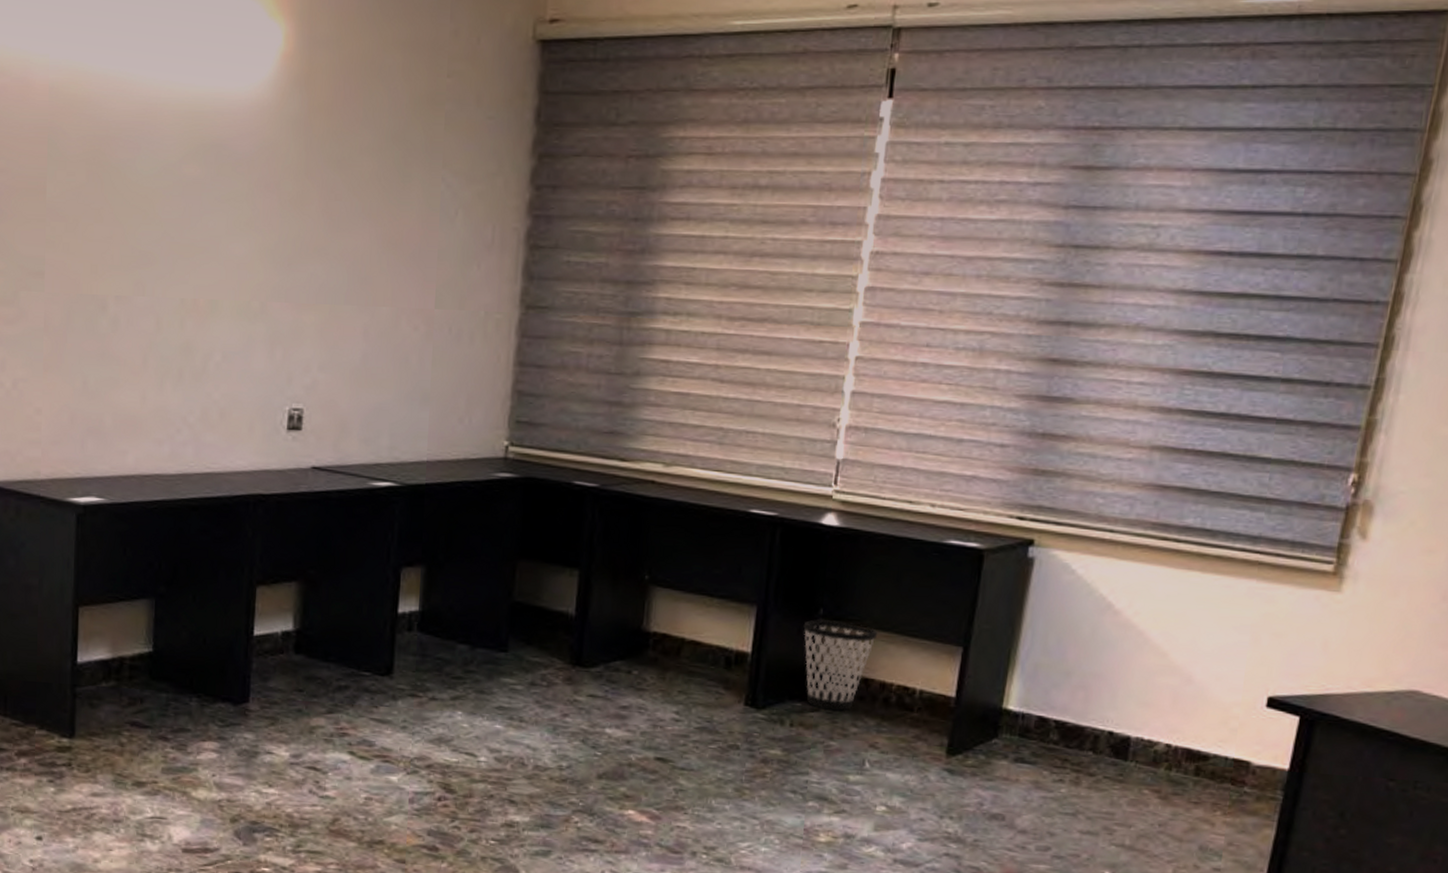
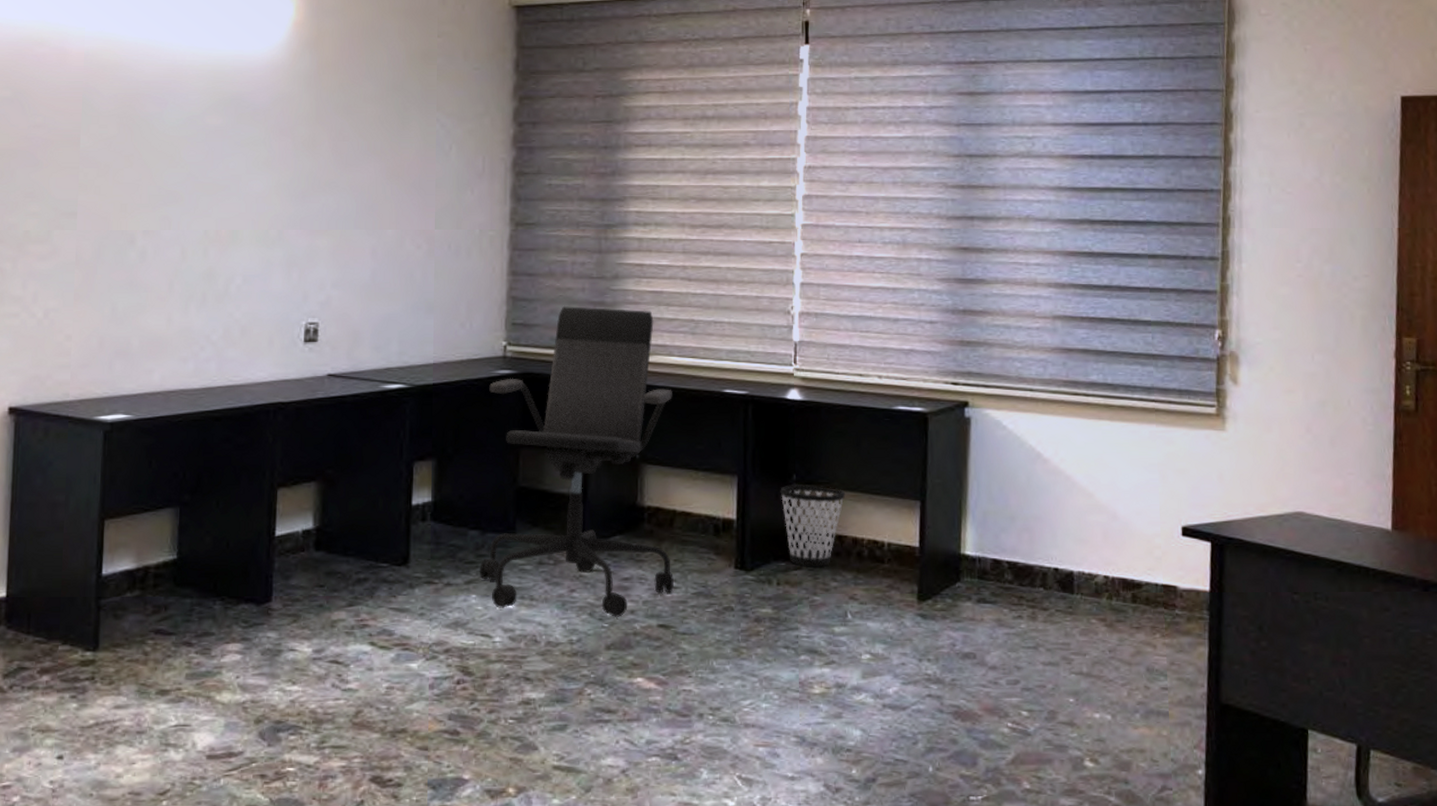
office chair: none [466,404,691,747] -> present [479,305,675,617]

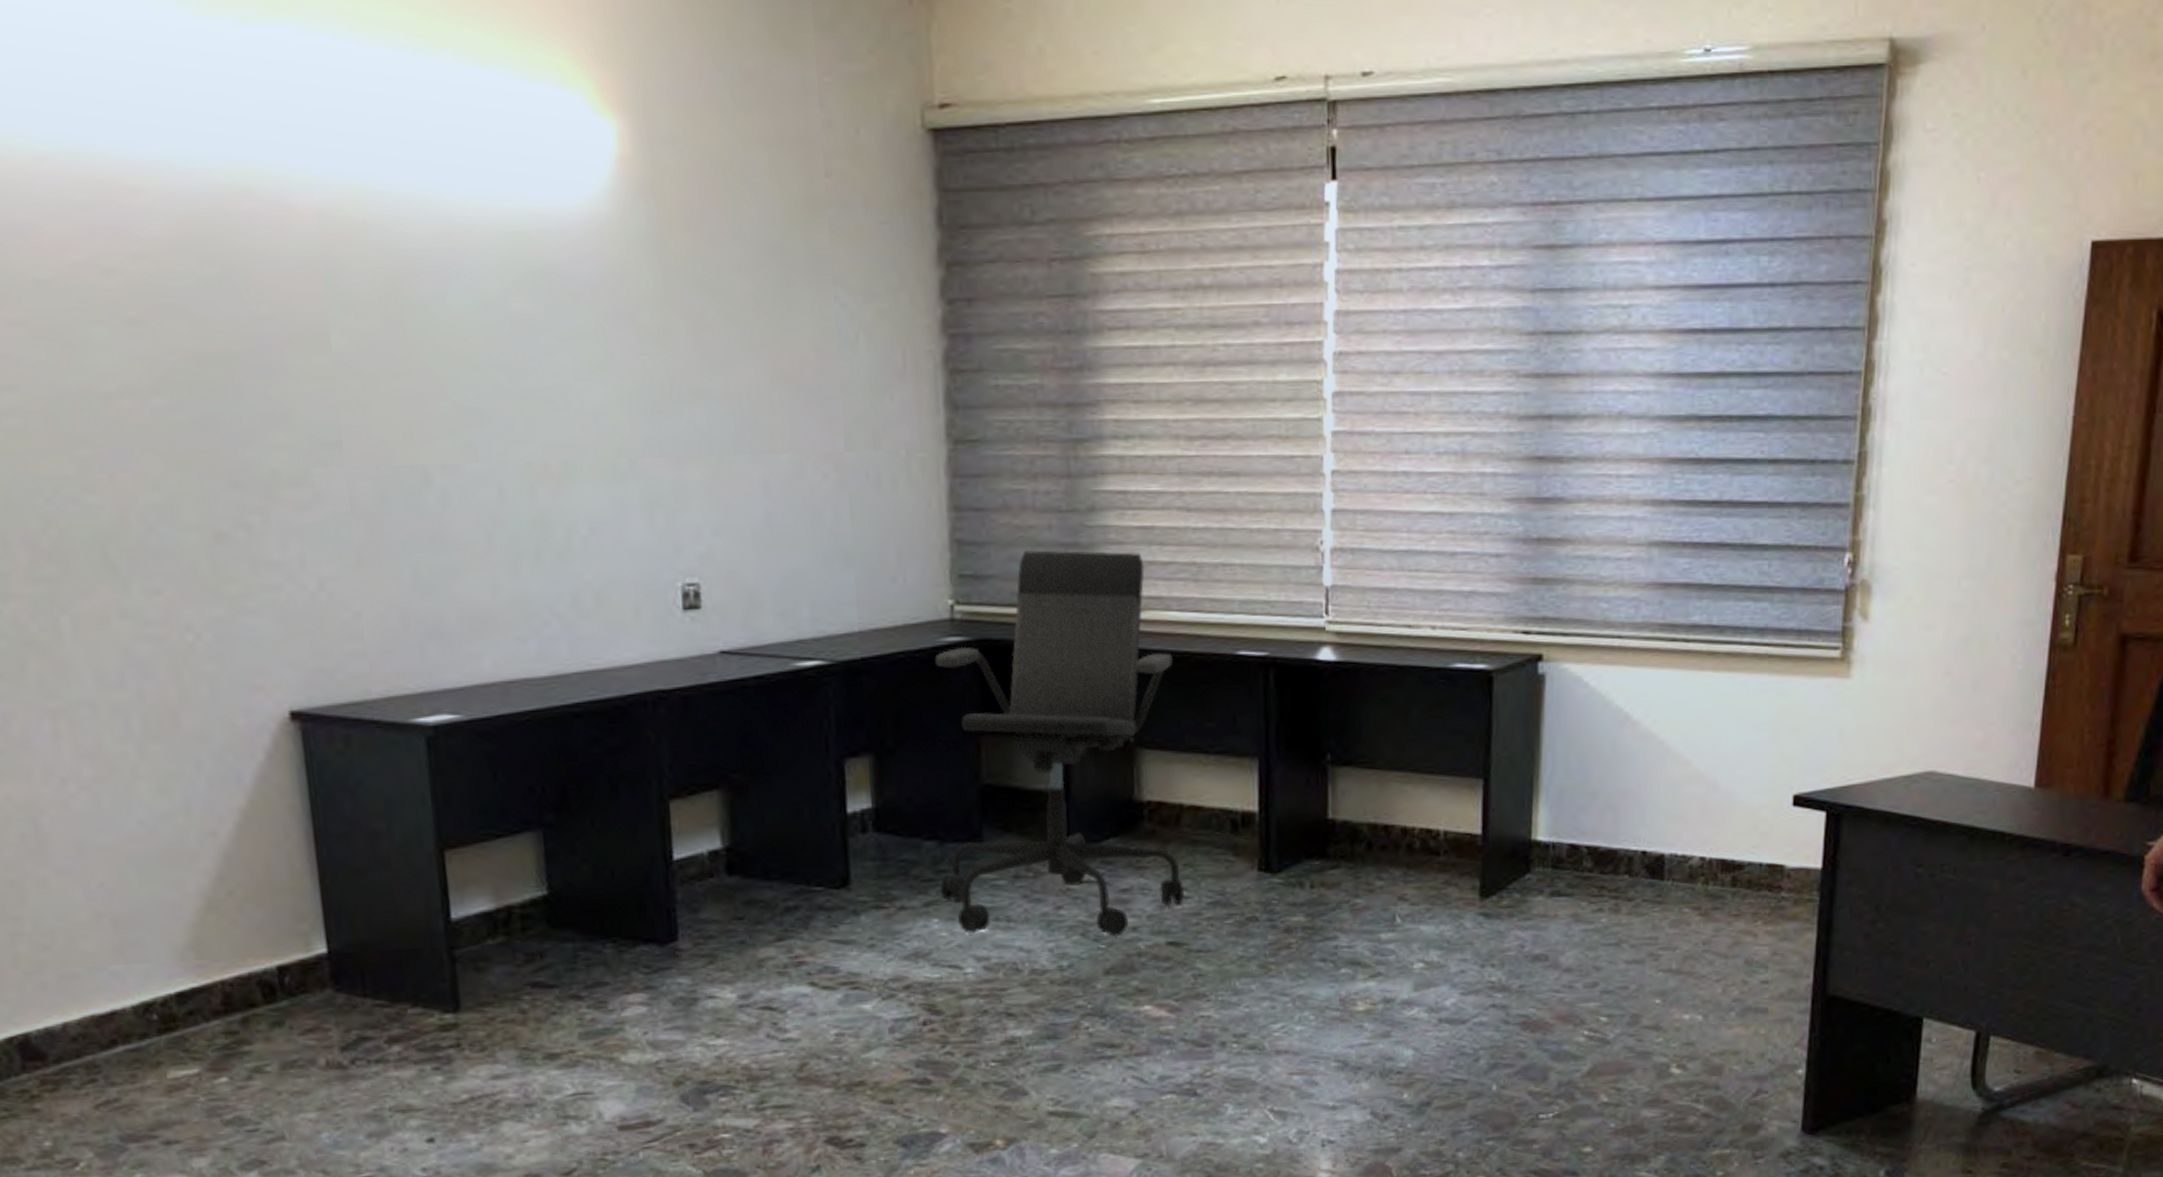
wastebasket: present [780,483,846,567] -> none [1311,764,1392,865]

